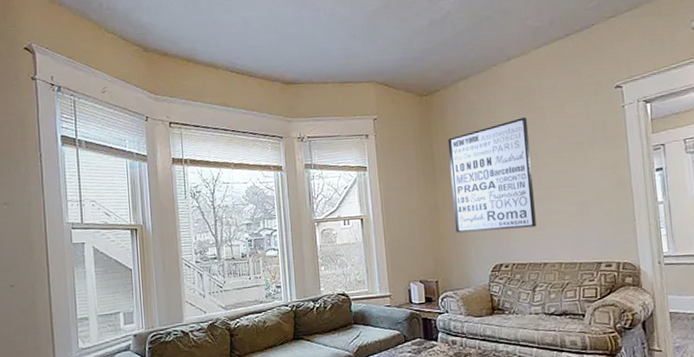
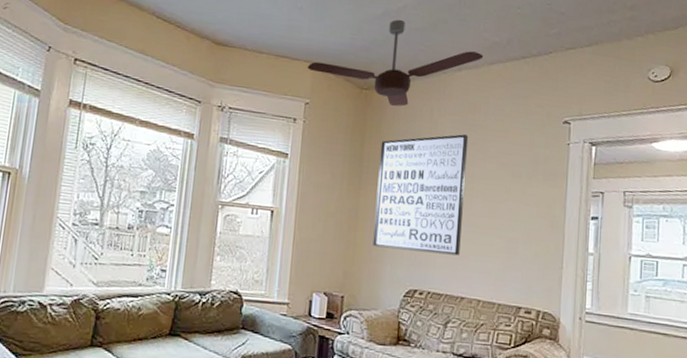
ceiling fan: none [369,25,529,105] -> present [307,19,484,107]

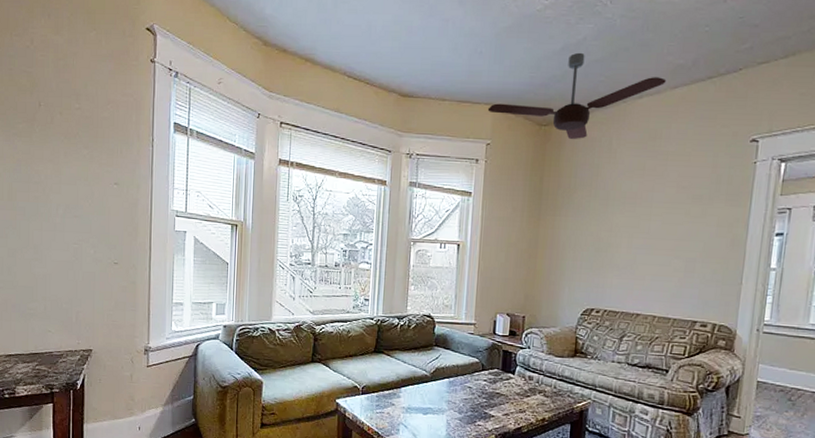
wall art: present [372,134,469,256] -> none [552,161,649,276]

